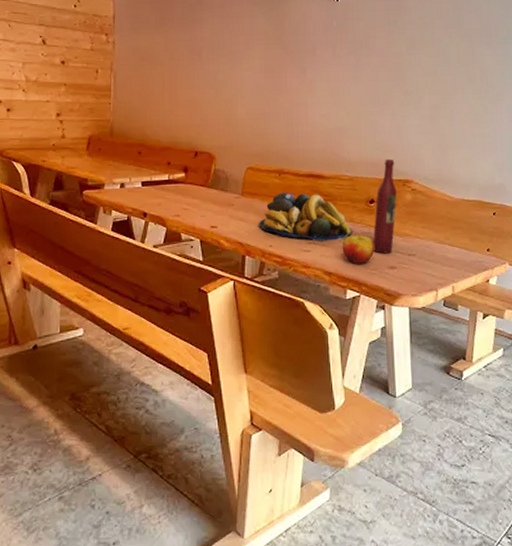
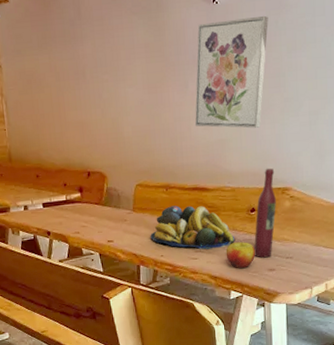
wall art: none [312,15,388,118] -> present [194,15,269,129]

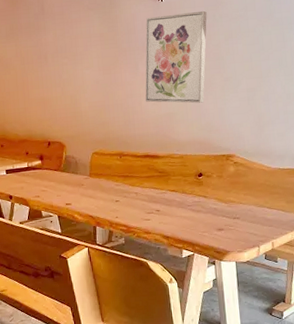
fruit bowl: present [150,205,235,250] -> none [106,171,185,212]
apple: present [225,242,256,269] -> none [176,204,205,229]
wine bottle: present [254,168,276,258] -> none [203,137,222,219]

